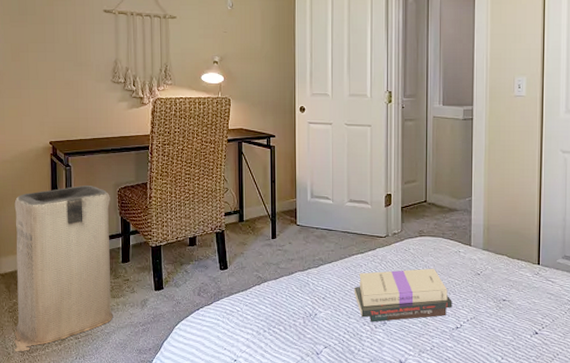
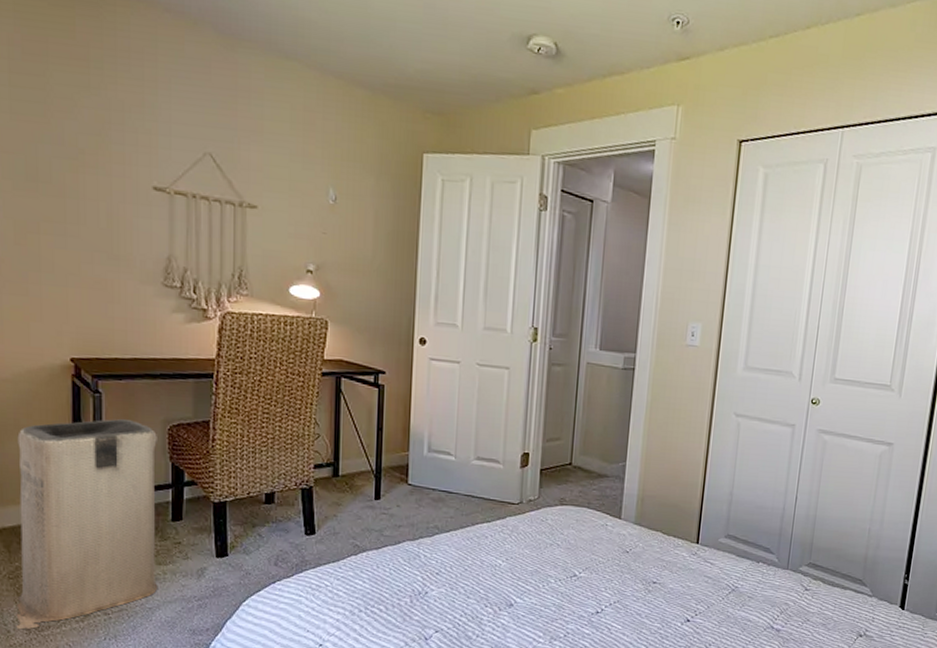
books: present [353,268,452,323] -> none [475,542,594,604]

